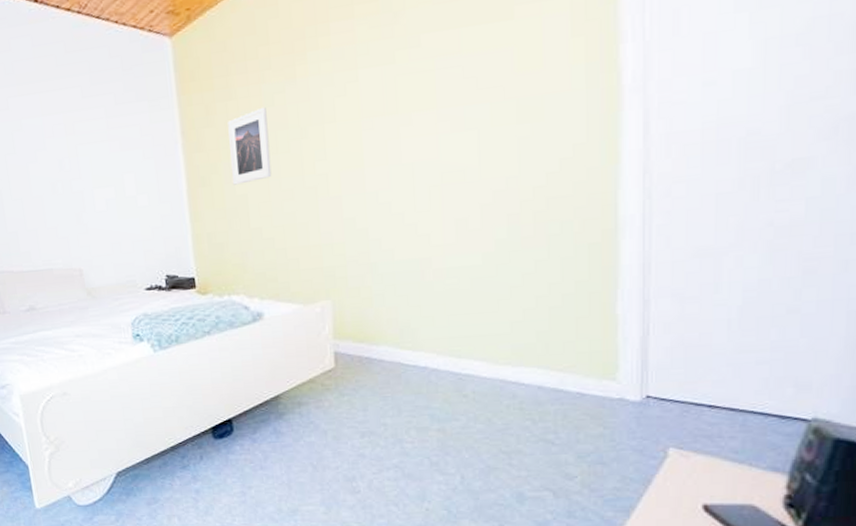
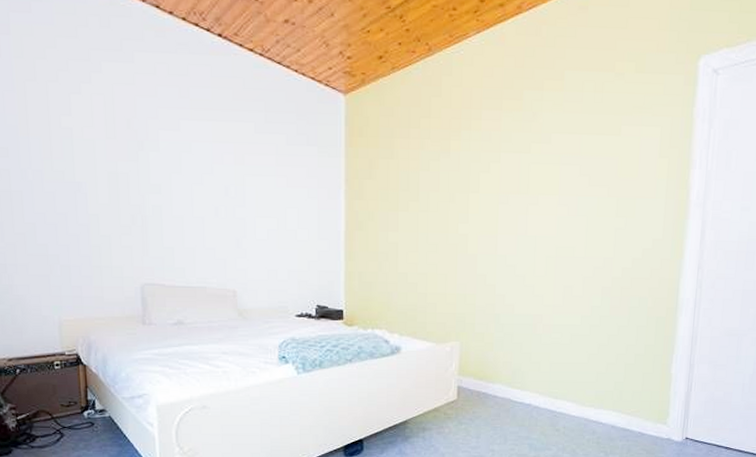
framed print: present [228,107,272,185] -> none [386,170,422,233]

